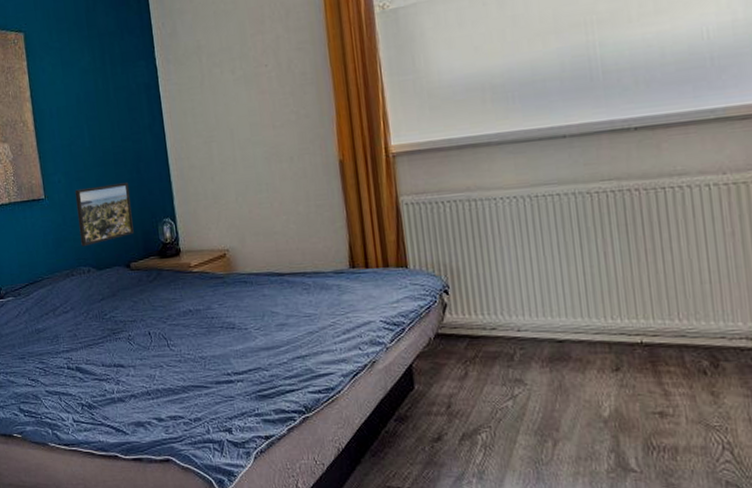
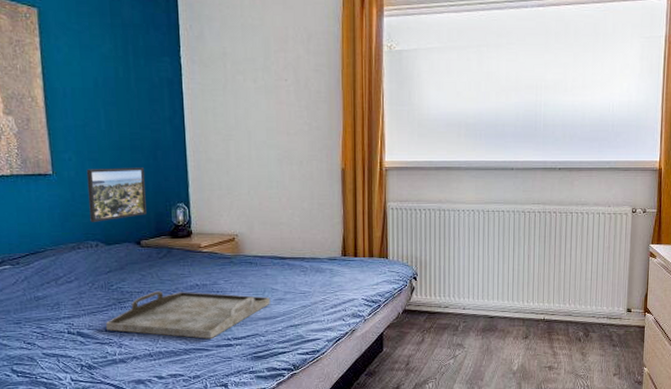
serving tray: none [102,319,271,374] -> present [106,291,270,339]

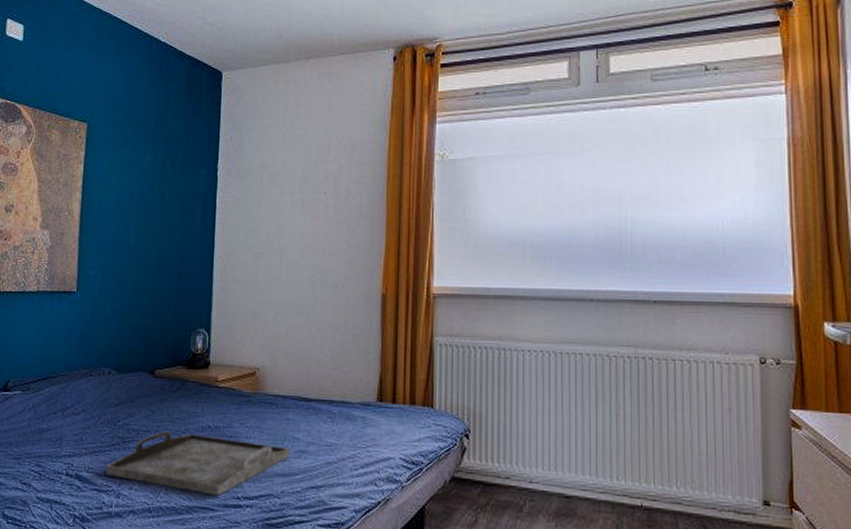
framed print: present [86,167,147,222] -> none [106,286,167,346]

